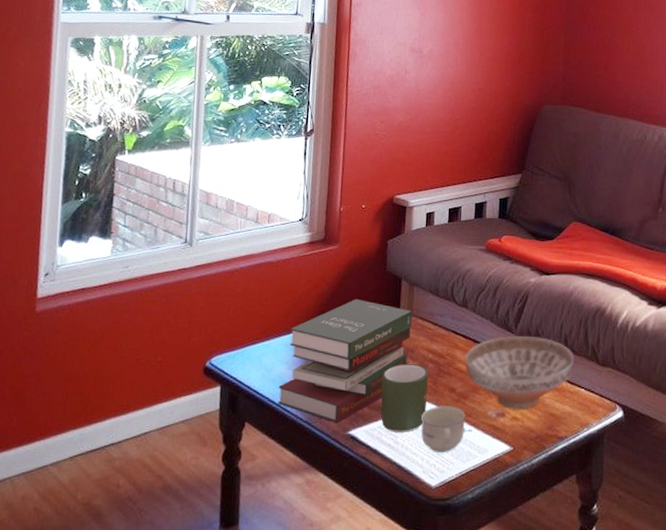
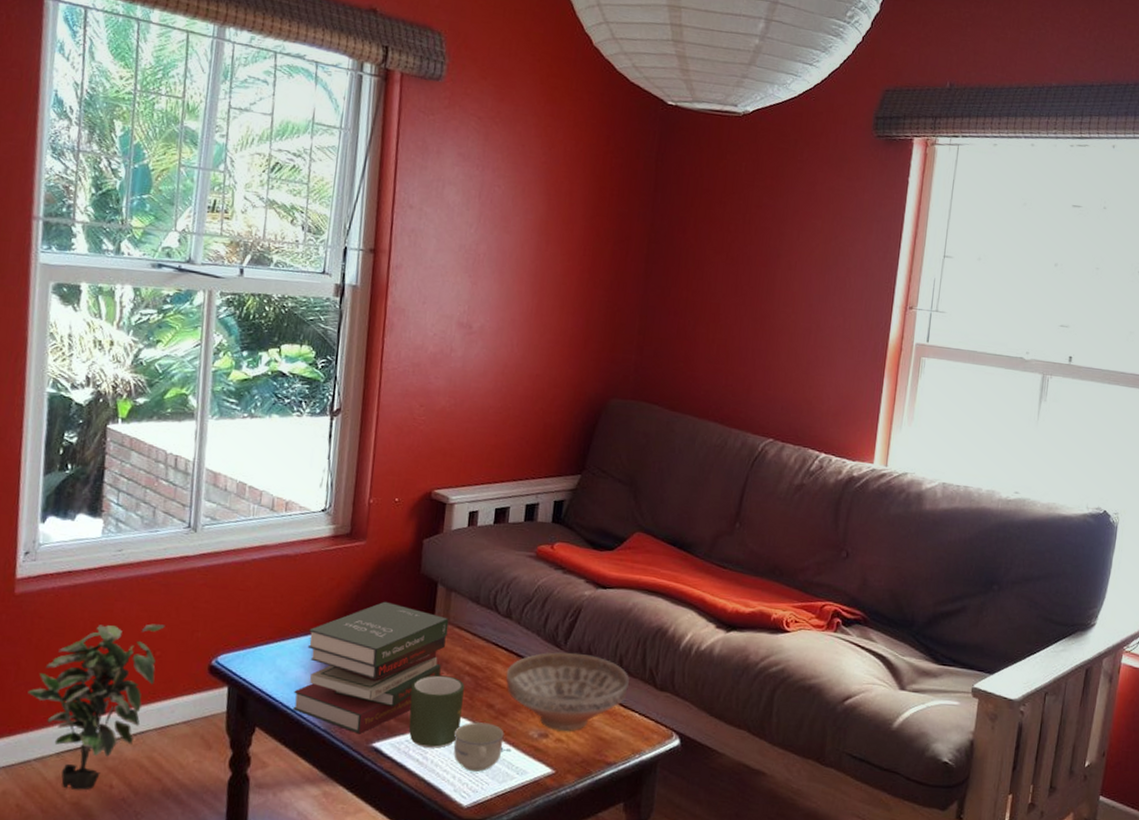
potted plant: none [45,332,166,491] -> present [27,624,165,790]

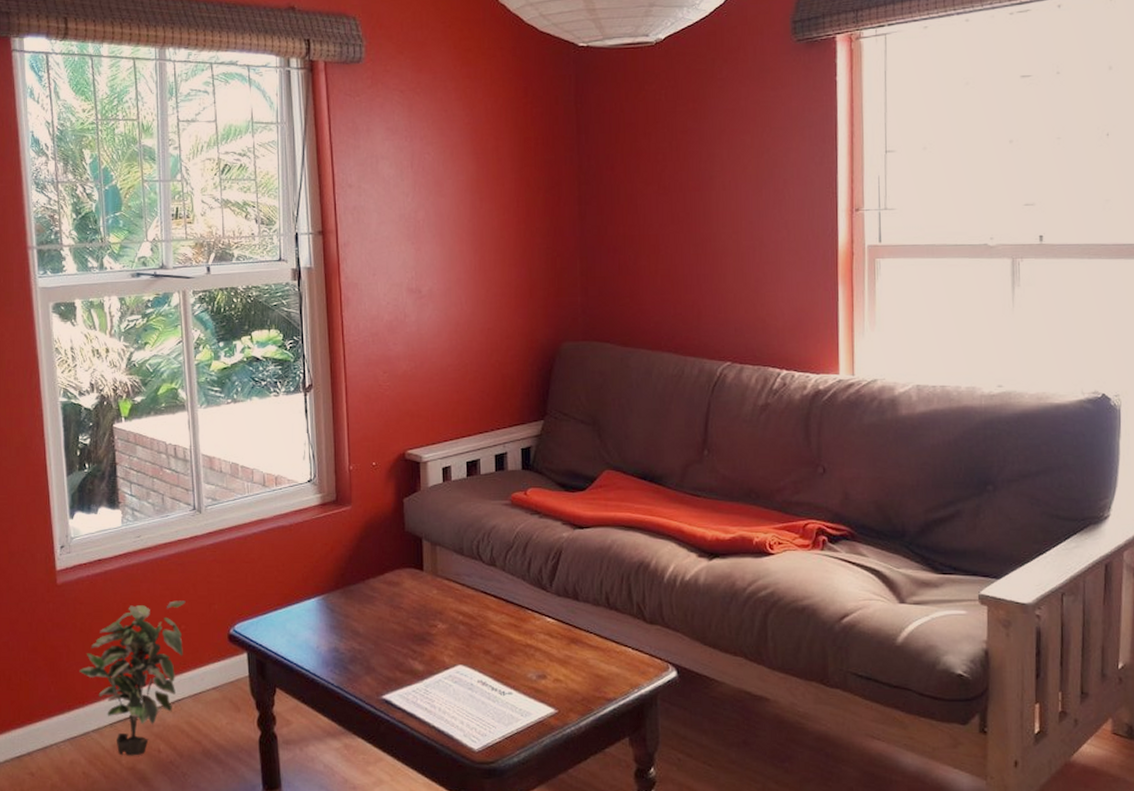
books: present [293,601,449,734] -> none [305,561,438,688]
mug: present [409,675,465,748] -> none [411,626,461,696]
cup: present [453,722,504,772] -> none [456,669,504,716]
decorative bowl: present [505,652,630,732] -> none [498,594,619,672]

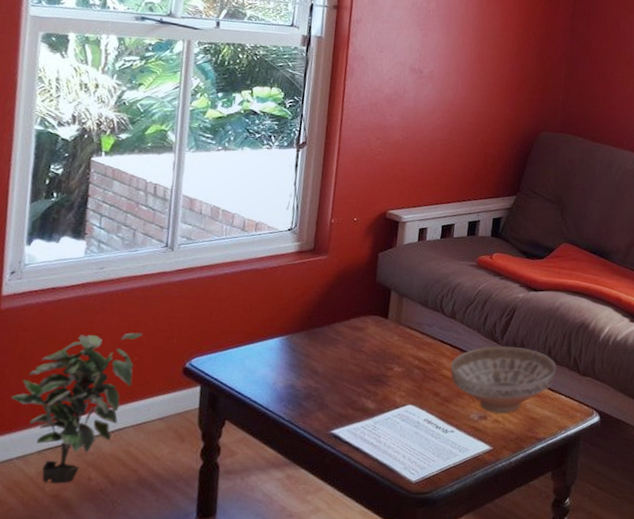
decorative bowl: none [498,594,619,672] -> present [450,346,557,414]

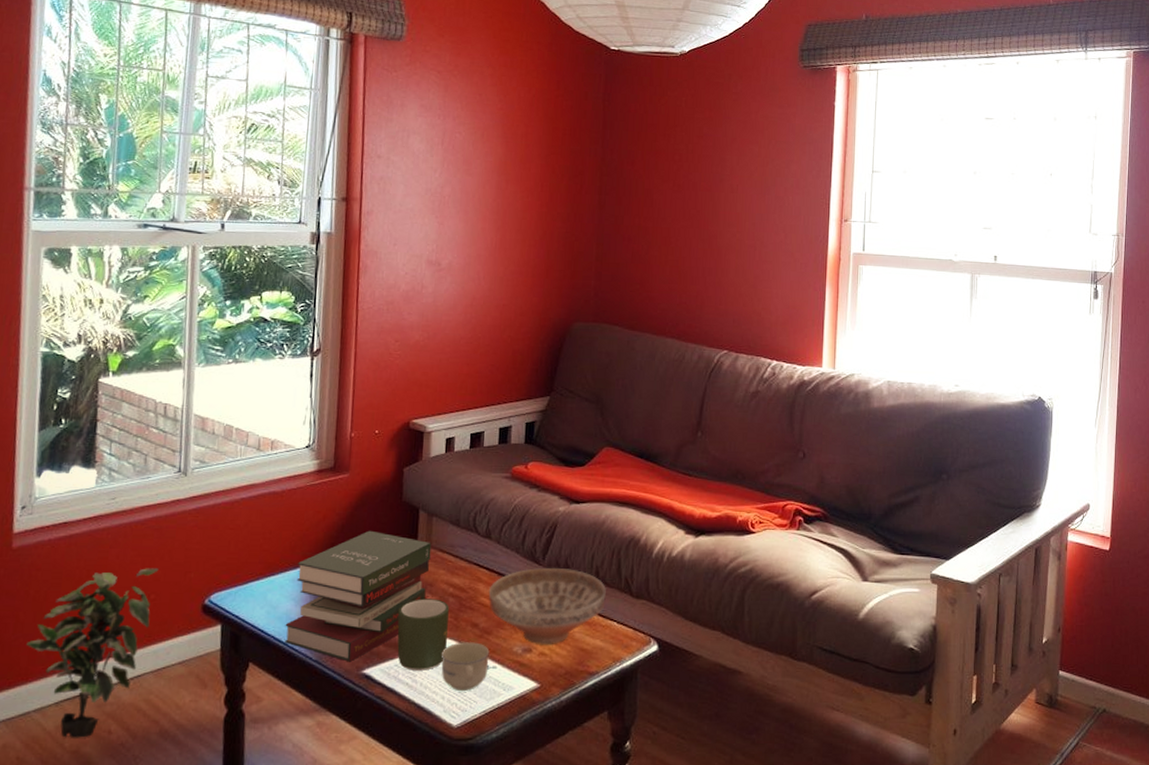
books: none [260,307,401,423] -> present [285,530,432,662]
mug: none [364,369,414,432] -> present [397,598,449,671]
cup: none [403,408,449,451] -> present [441,642,490,691]

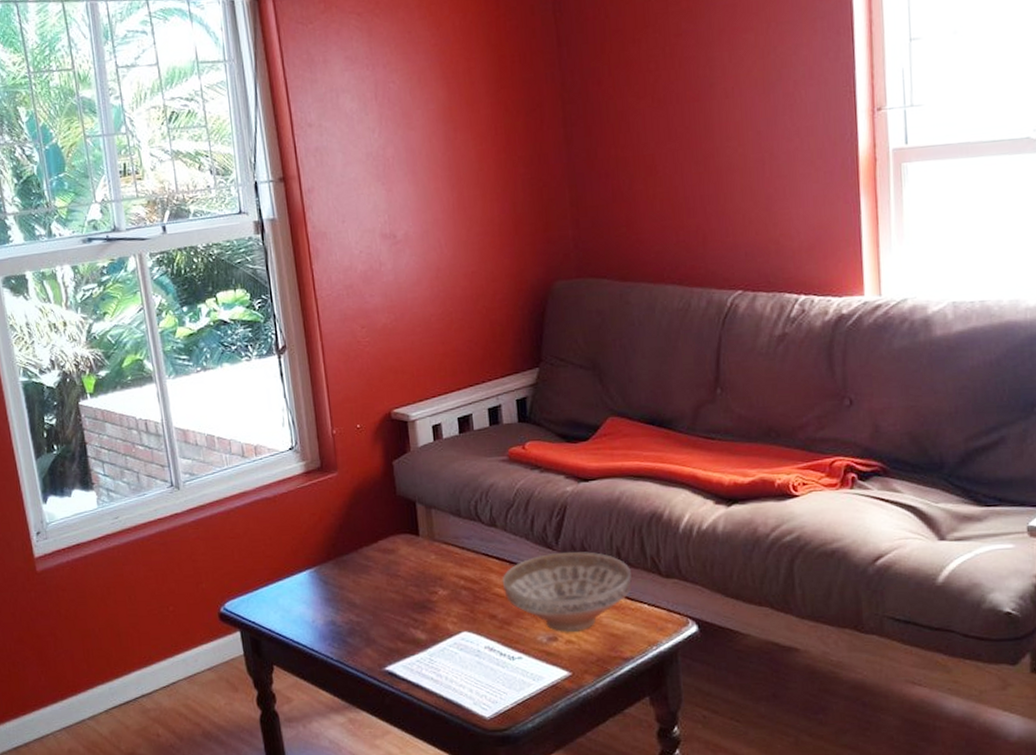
potted plant: present [26,568,159,738] -> none [68,581,174,742]
books: present [285,530,432,662] -> none [301,528,437,660]
mug: present [397,598,449,671] -> none [411,592,467,665]
cup: present [441,642,490,691] -> none [462,634,514,683]

